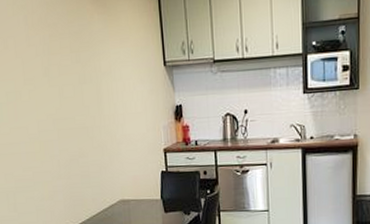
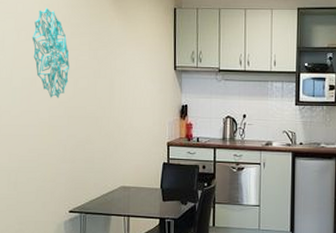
wall decoration: none [9,8,54,111] -> present [32,7,70,98]

